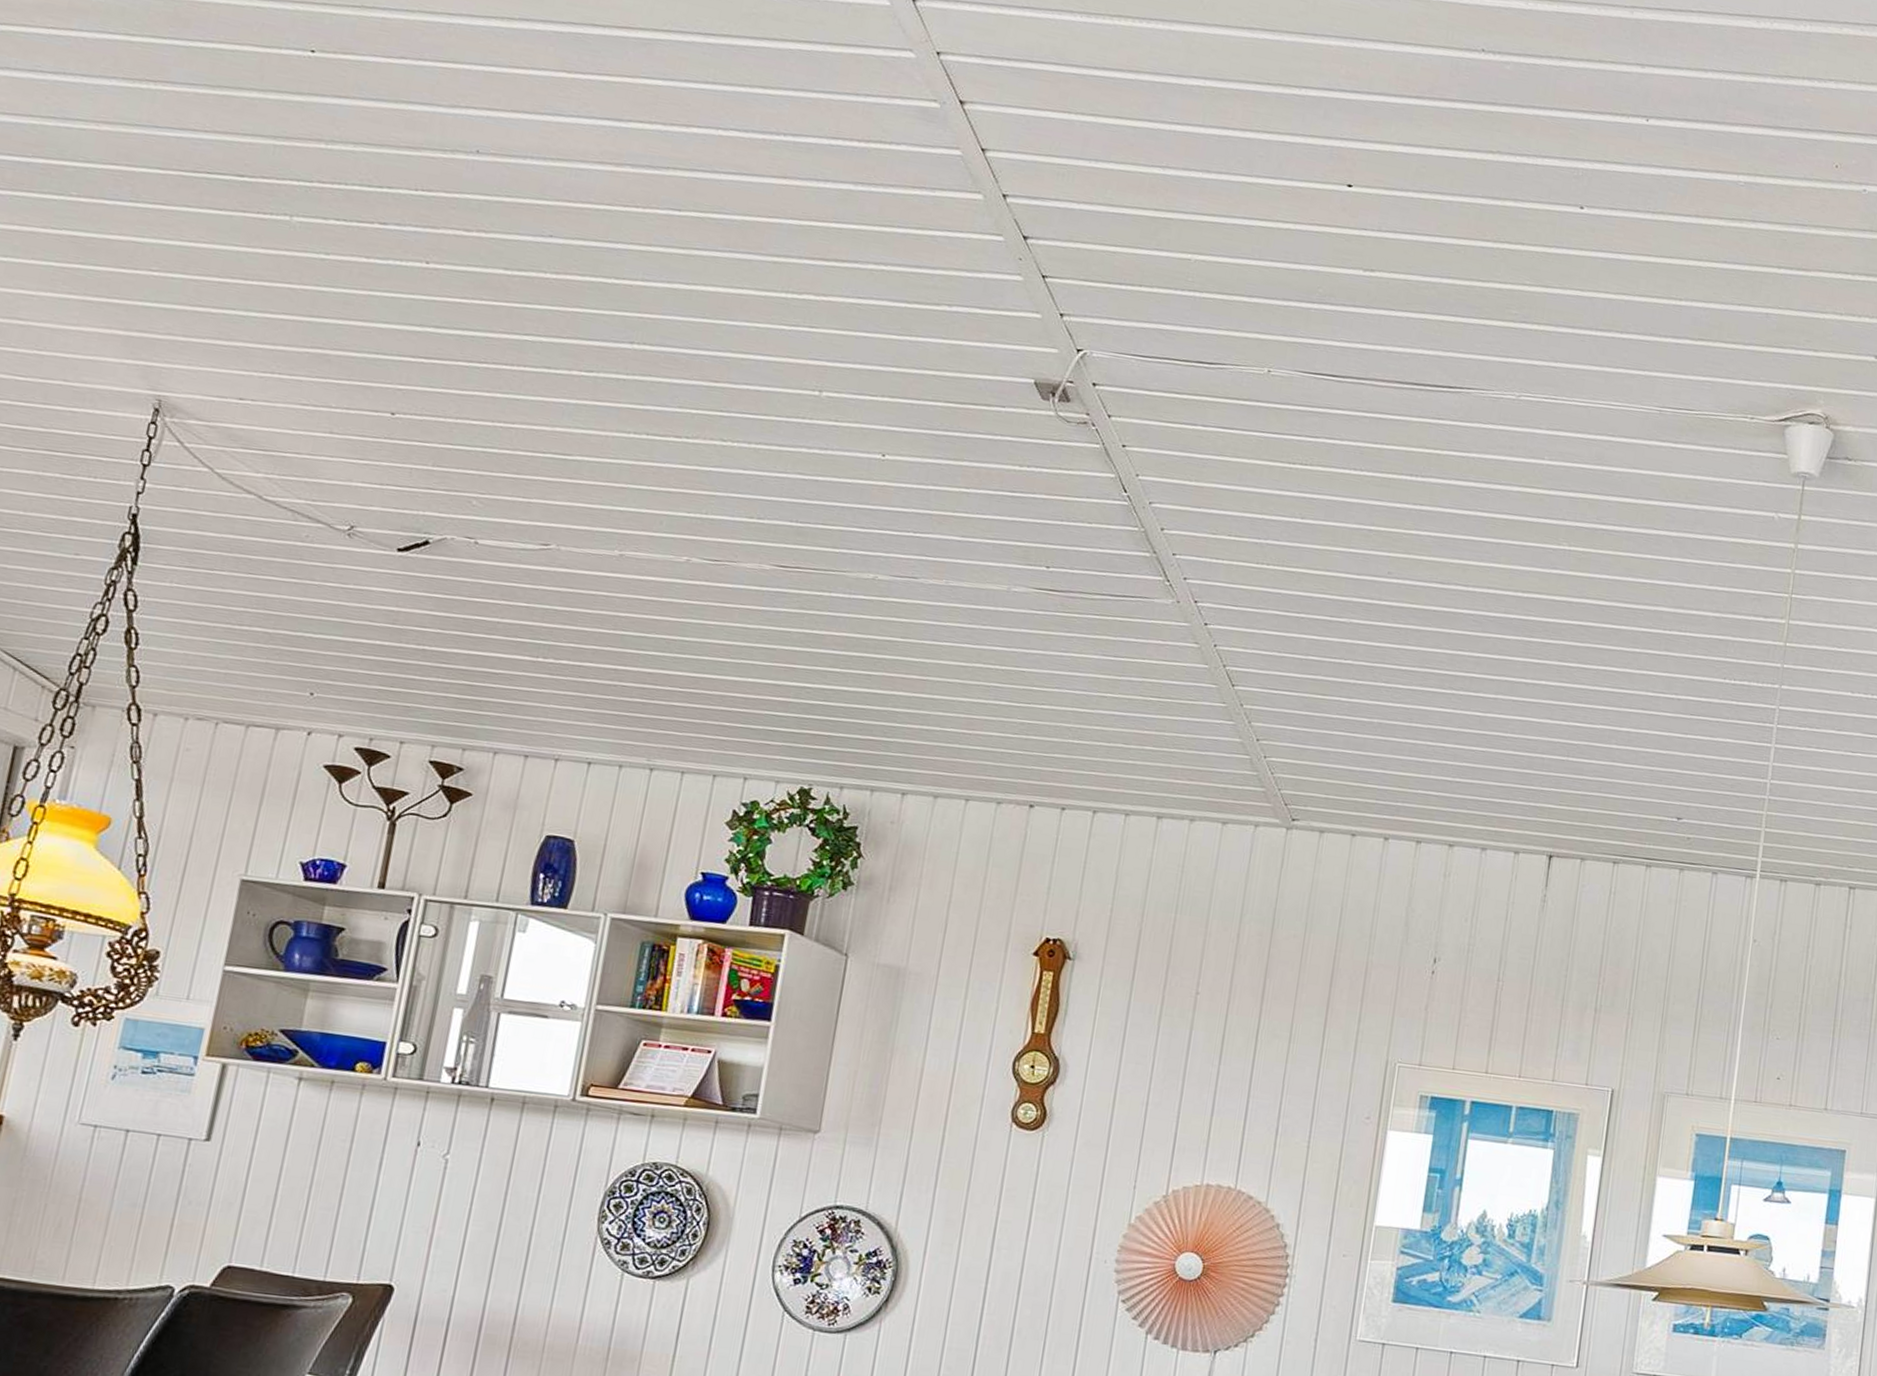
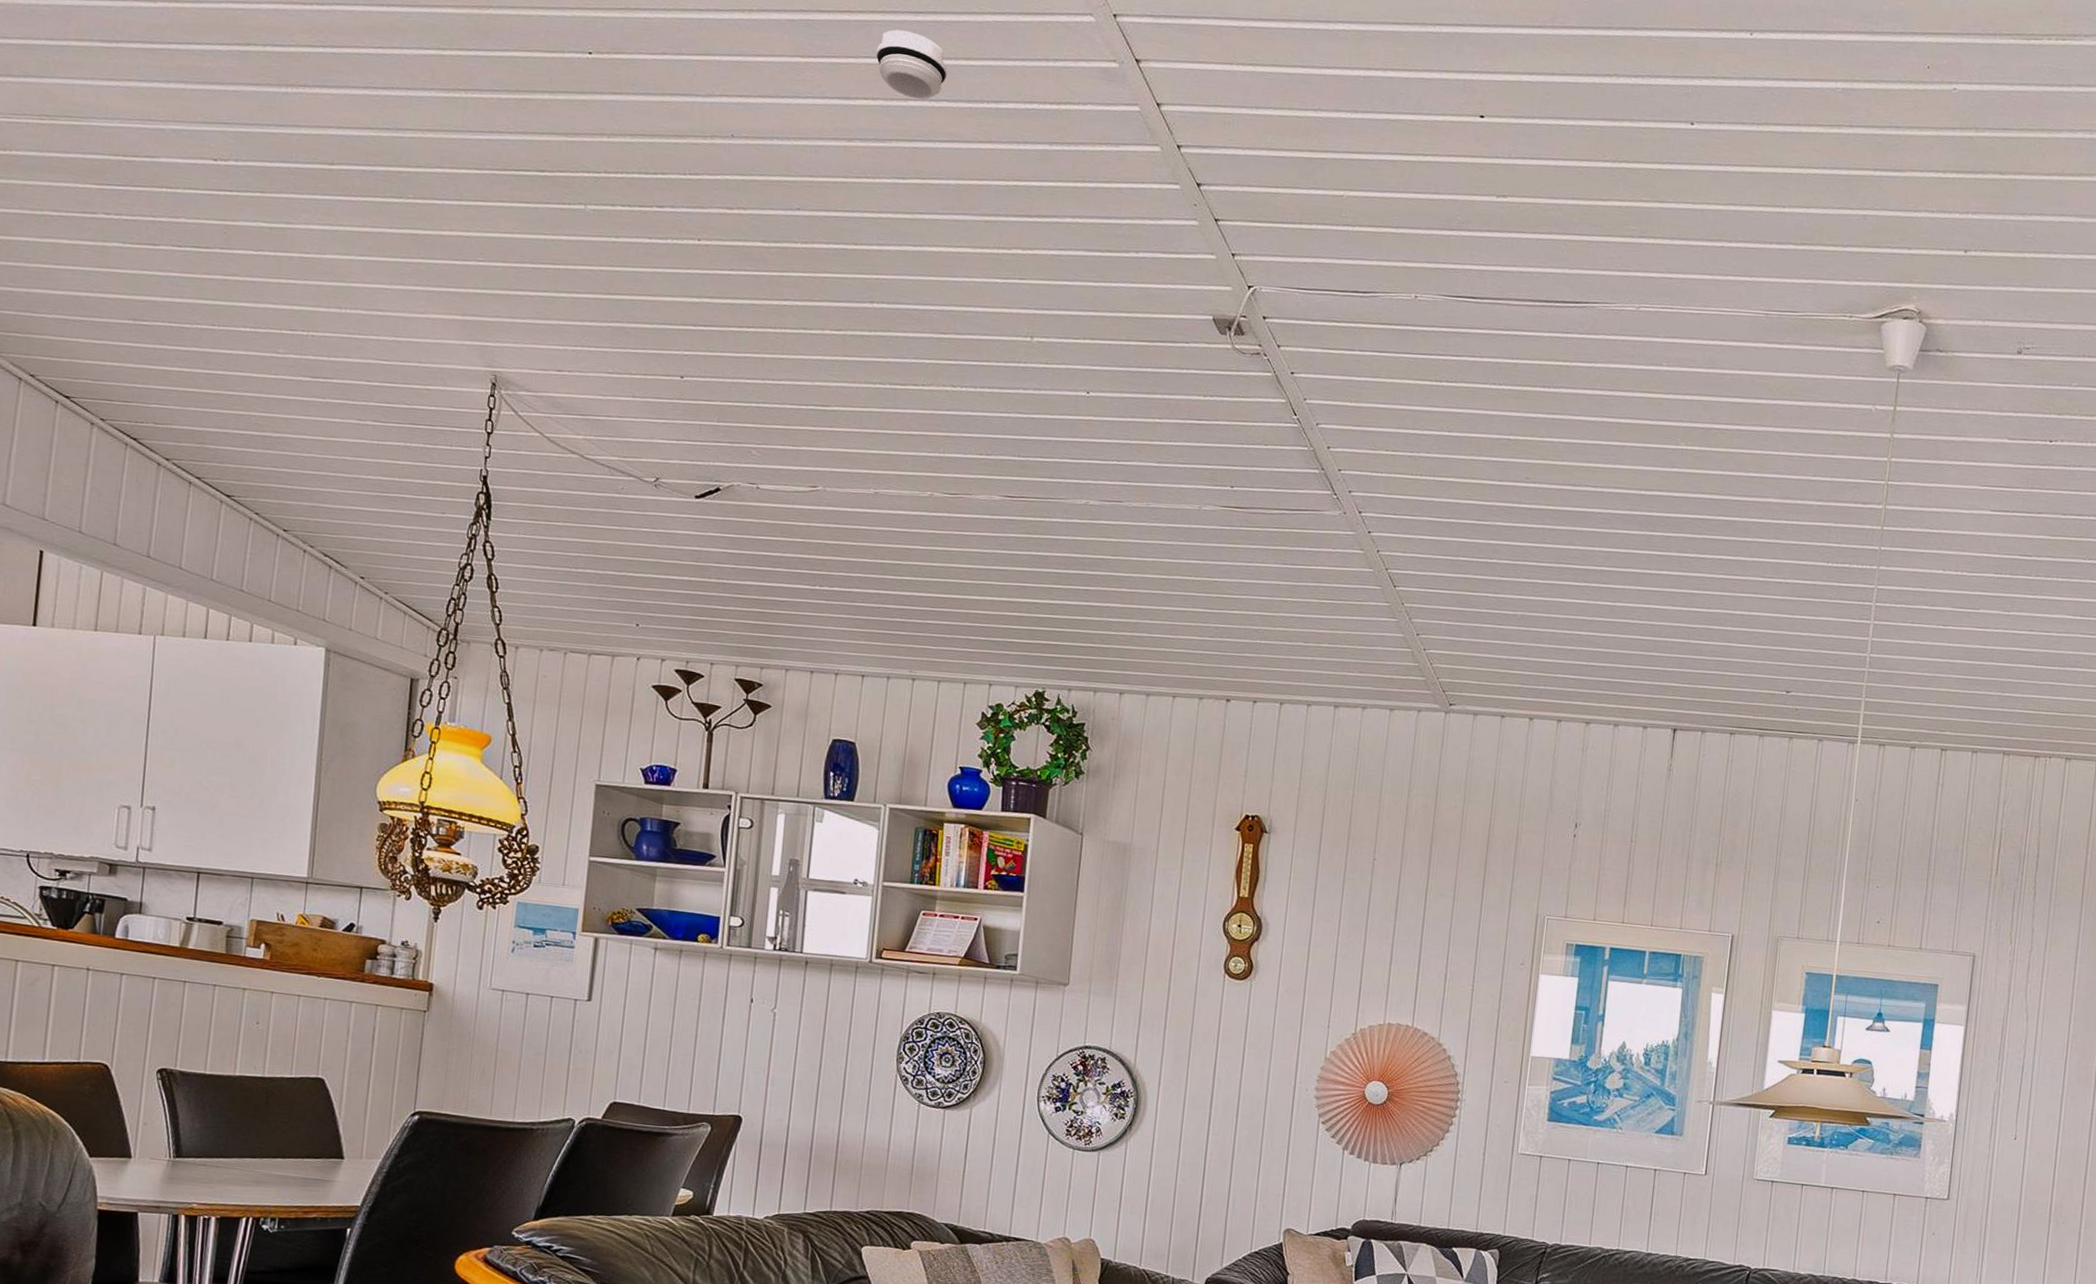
smoke detector: none [656,50,740,127] -> present [876,29,948,100]

